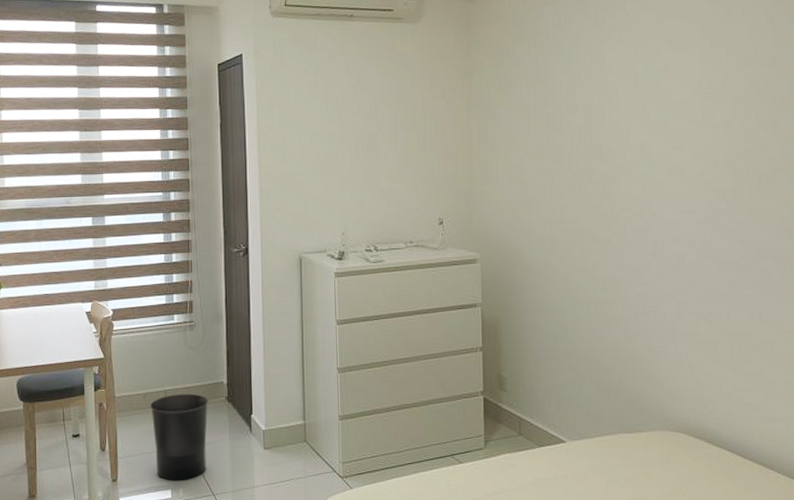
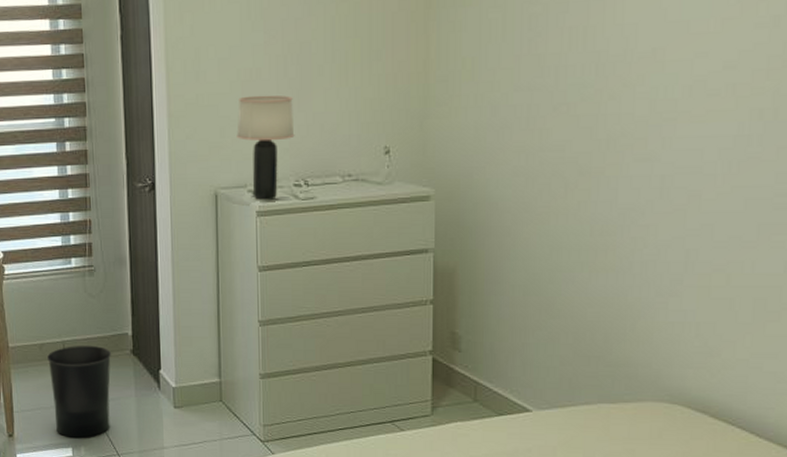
table lamp: none [317,175,366,263] -> present [237,95,295,200]

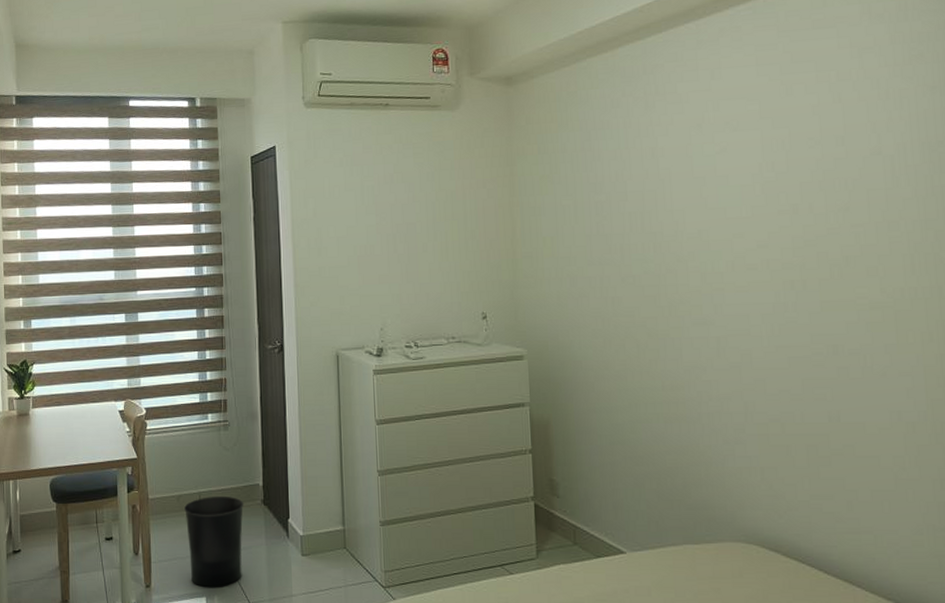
table lamp: present [237,95,295,200] -> none [354,268,405,360]

